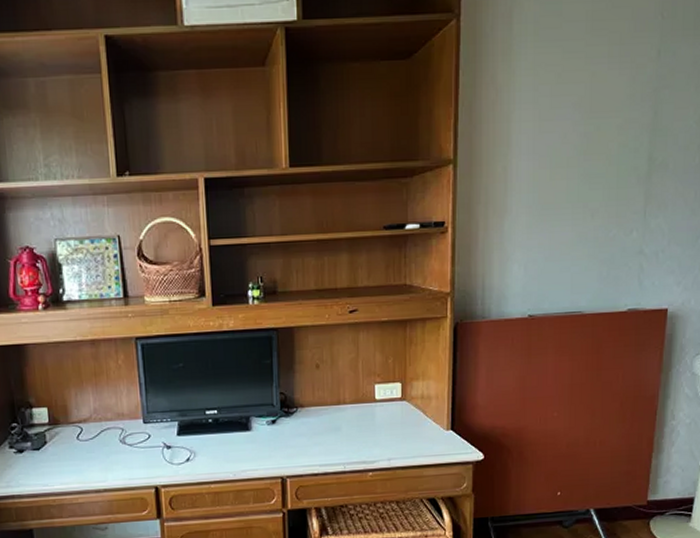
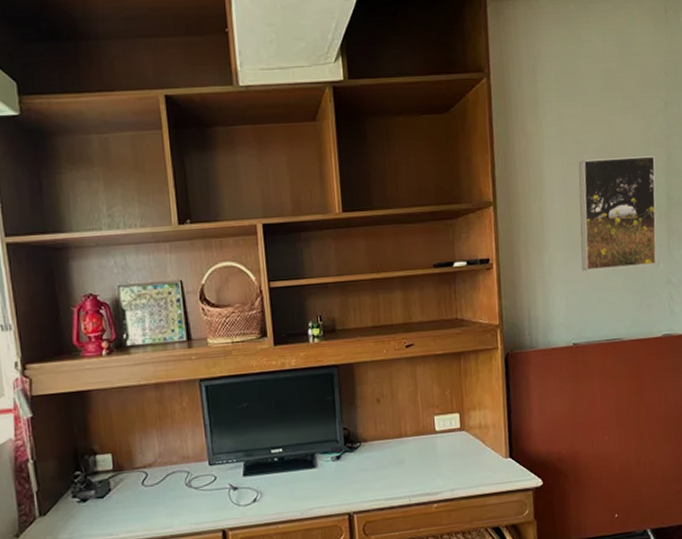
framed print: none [545,111,640,238] -> present [578,156,657,271]

